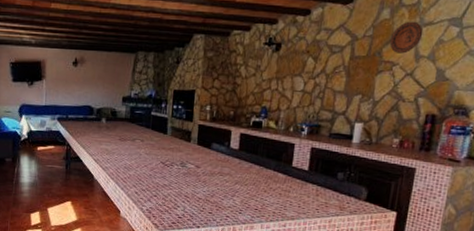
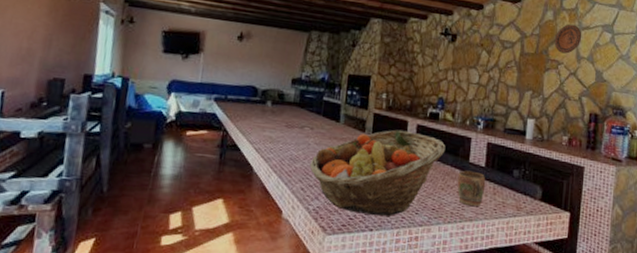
fruit basket: none [142,138,269,216] -> present [310,129,446,217]
mug: none [279,174,309,206] -> present [457,170,486,206]

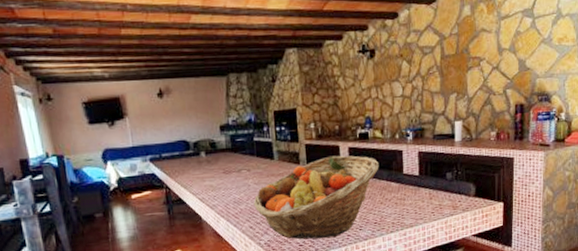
mug: present [457,170,486,206] -> none [394,181,422,214]
decorative plate: present [554,24,582,54] -> none [474,15,502,49]

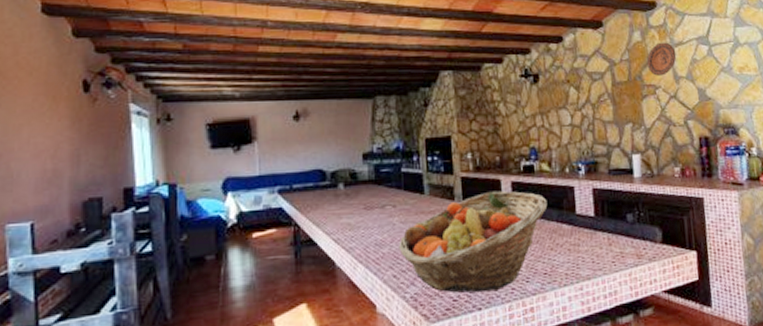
decorative plate: none [474,15,502,49] -> present [646,42,677,76]

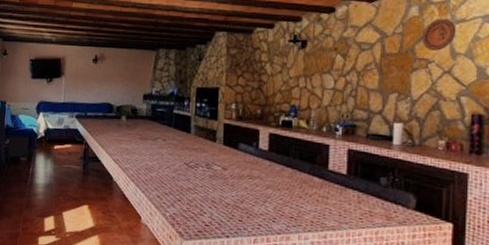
fruit basket: present [398,190,548,293] -> none [164,138,301,225]

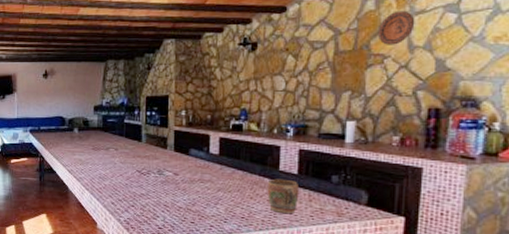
mug: none [316,178,349,215] -> present [267,178,300,213]

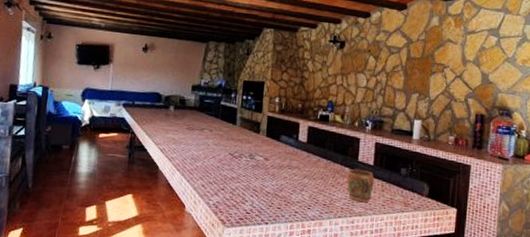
decorative plate: present [377,10,415,45] -> none [440,29,468,58]

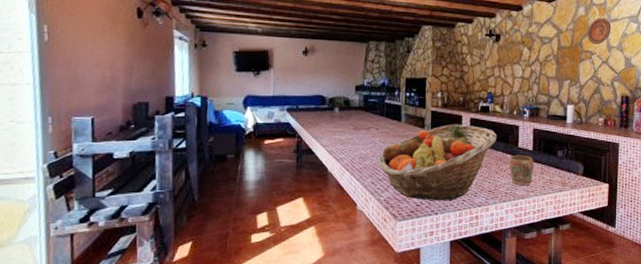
fruit basket: none [209,131,336,212] -> present [378,124,497,201]
decorative plate: none [440,29,468,58] -> present [587,17,611,45]

